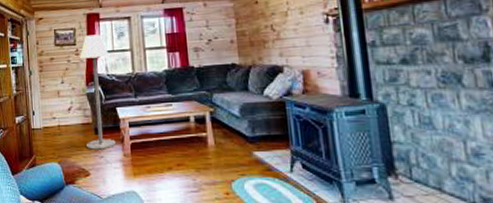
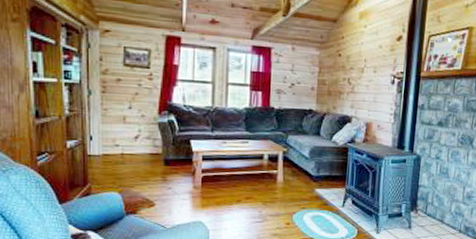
floor lamp: present [79,34,116,150] -> none [153,59,188,181]

